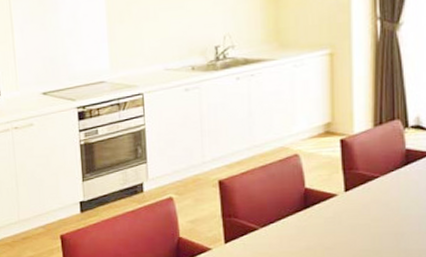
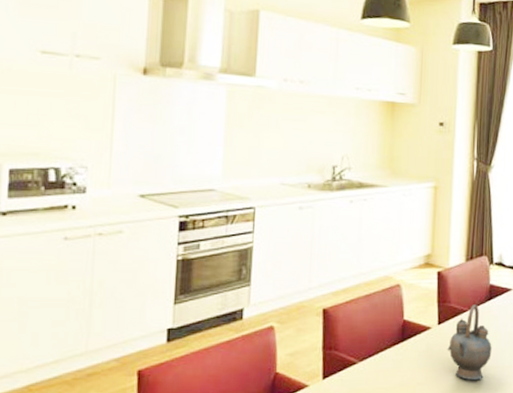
teapot: none [357,170,412,245] -> present [447,305,492,380]

